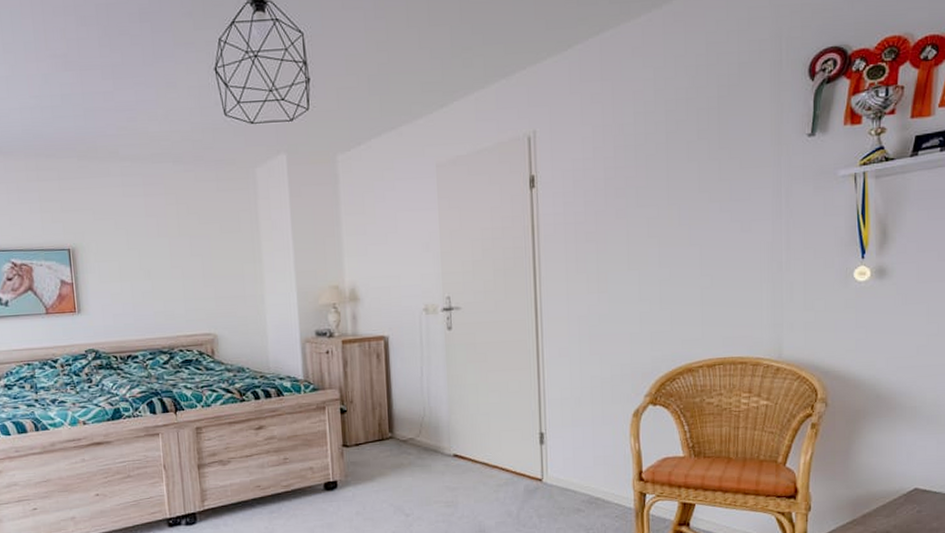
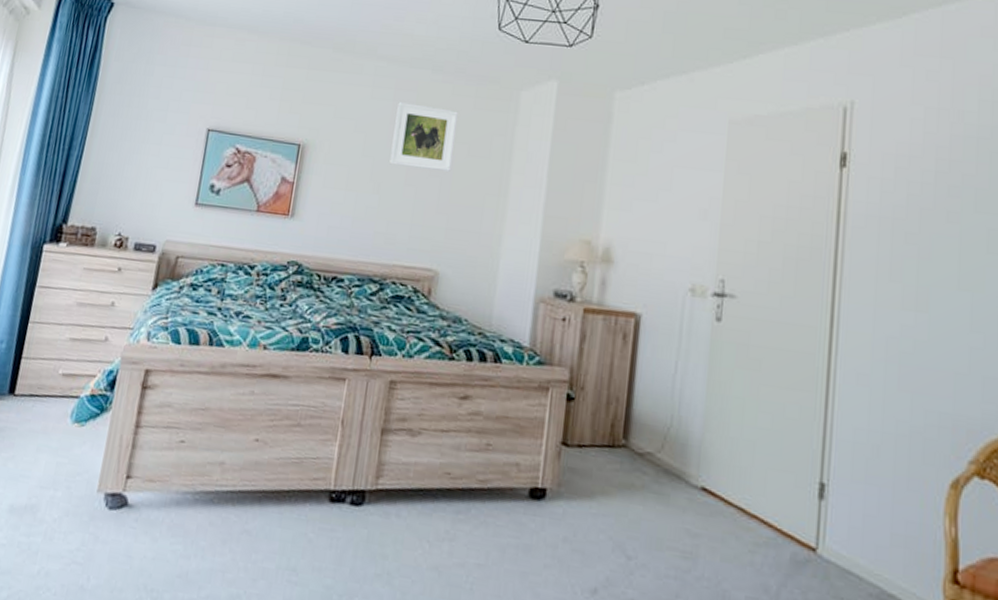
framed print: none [149,195,208,253] -> present [390,102,458,172]

